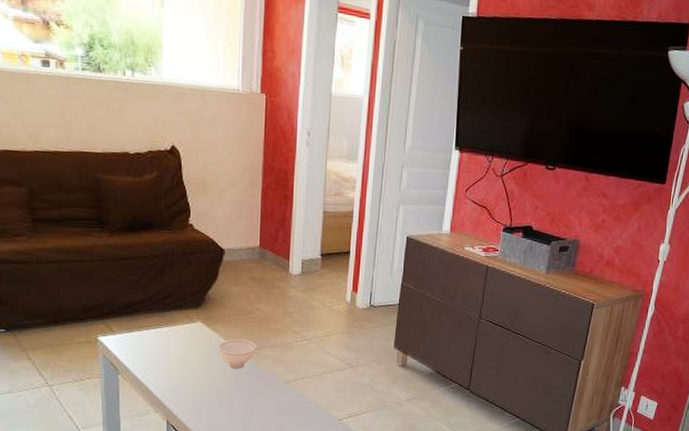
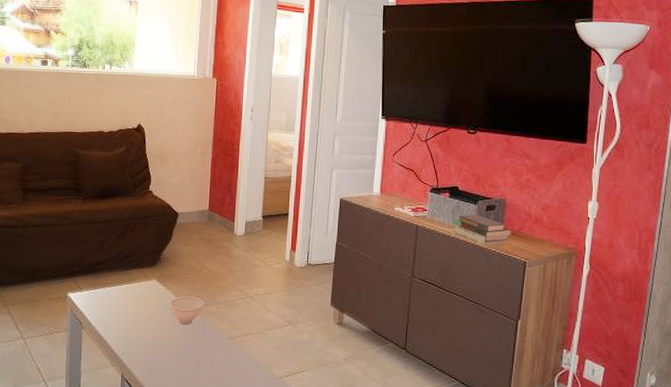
books: none [520,255,582,289] -> present [449,214,511,248]

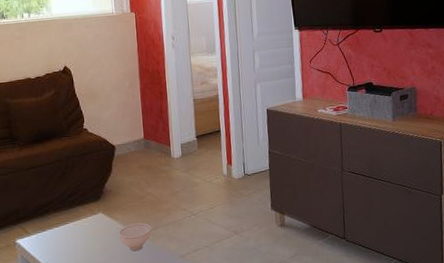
books: present [449,214,511,248] -> none [370,105,425,134]

